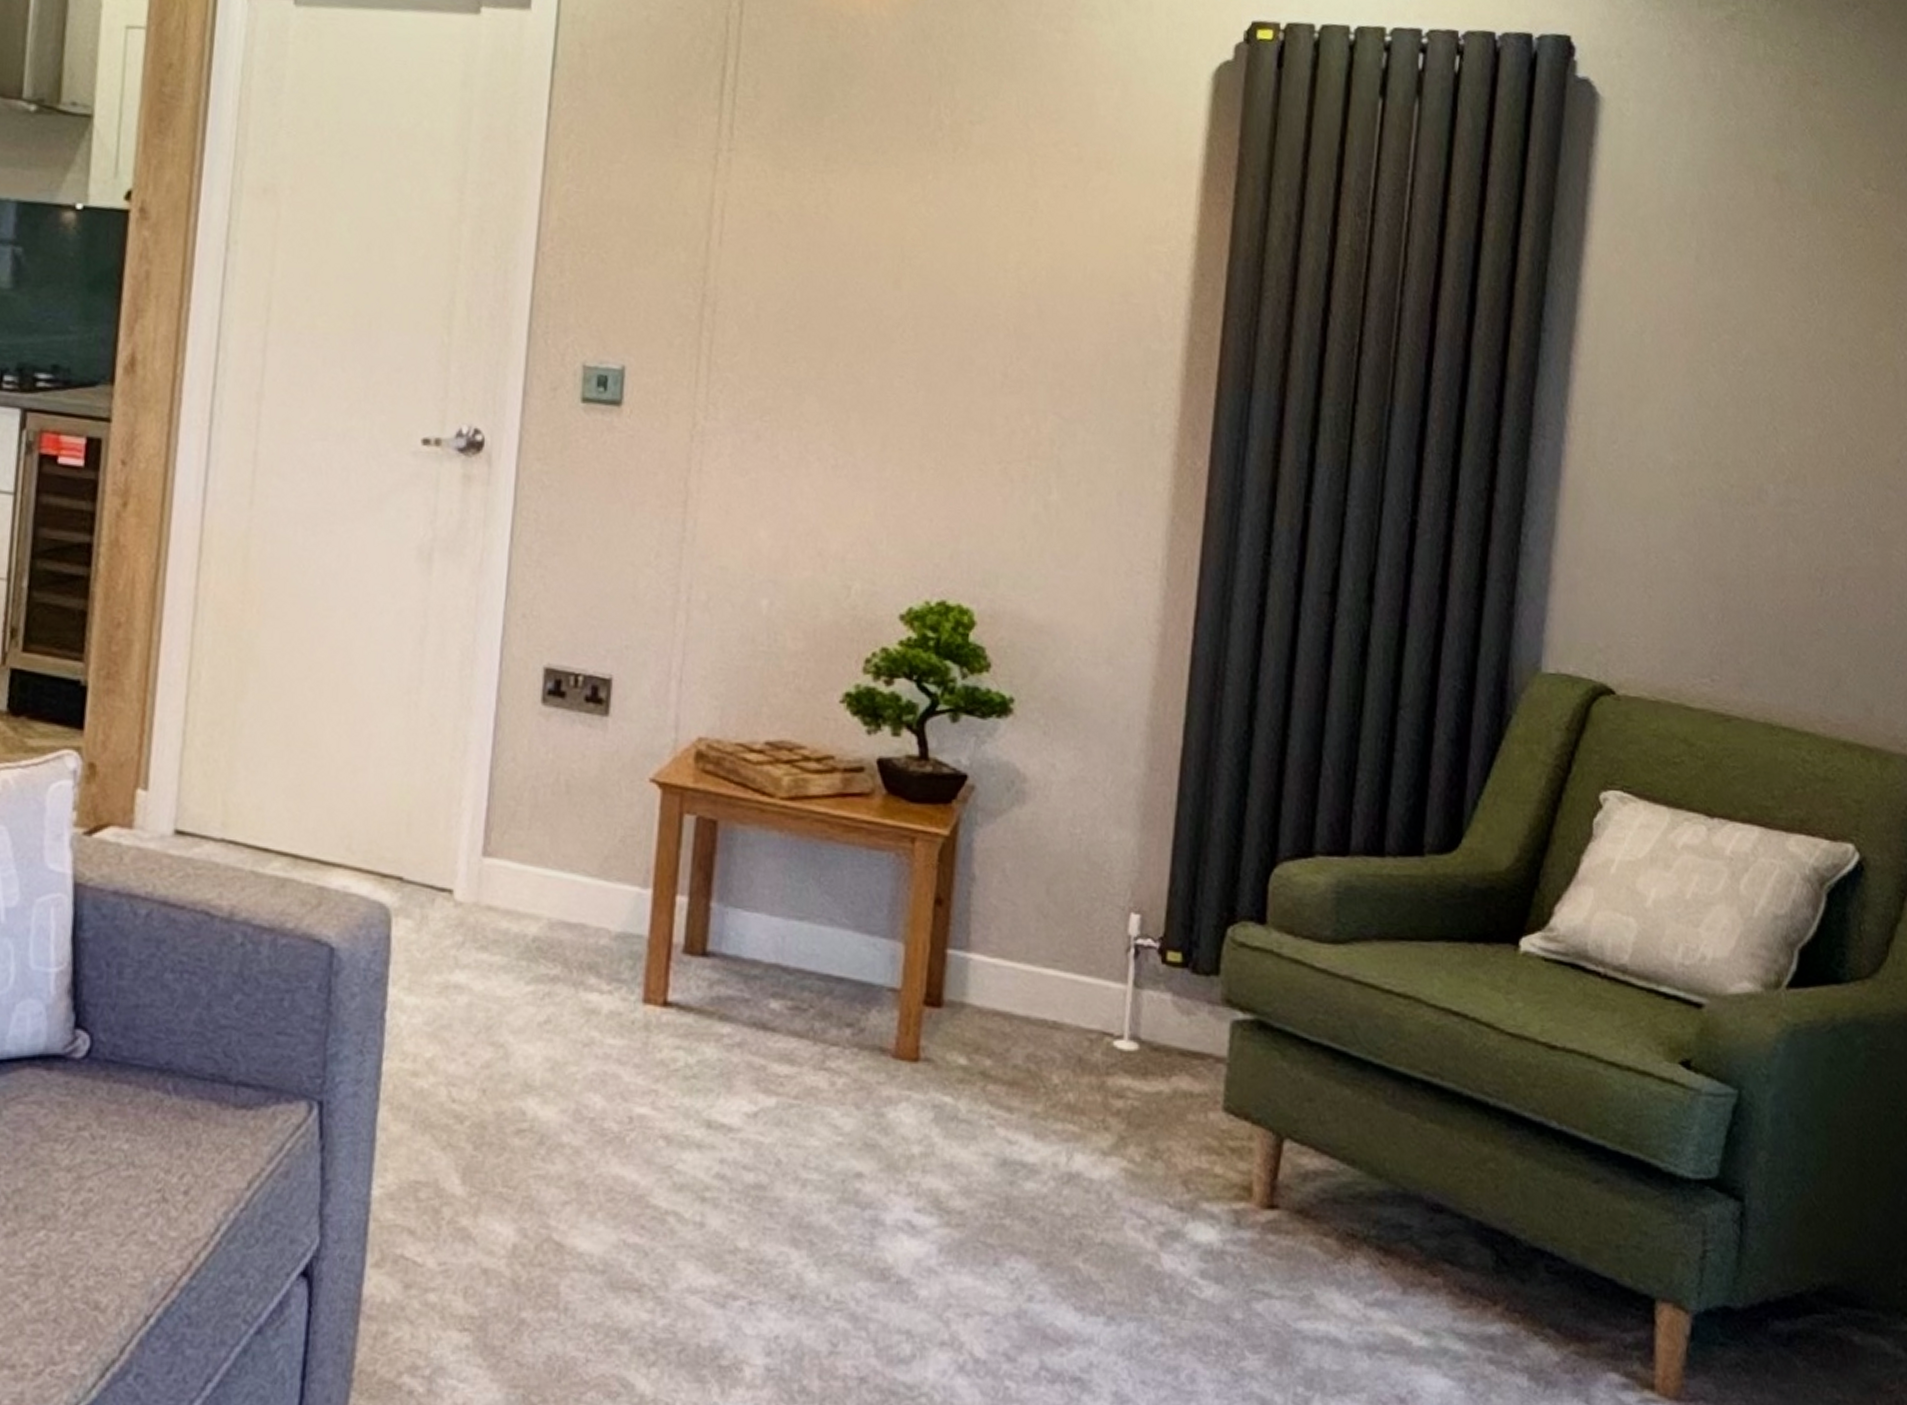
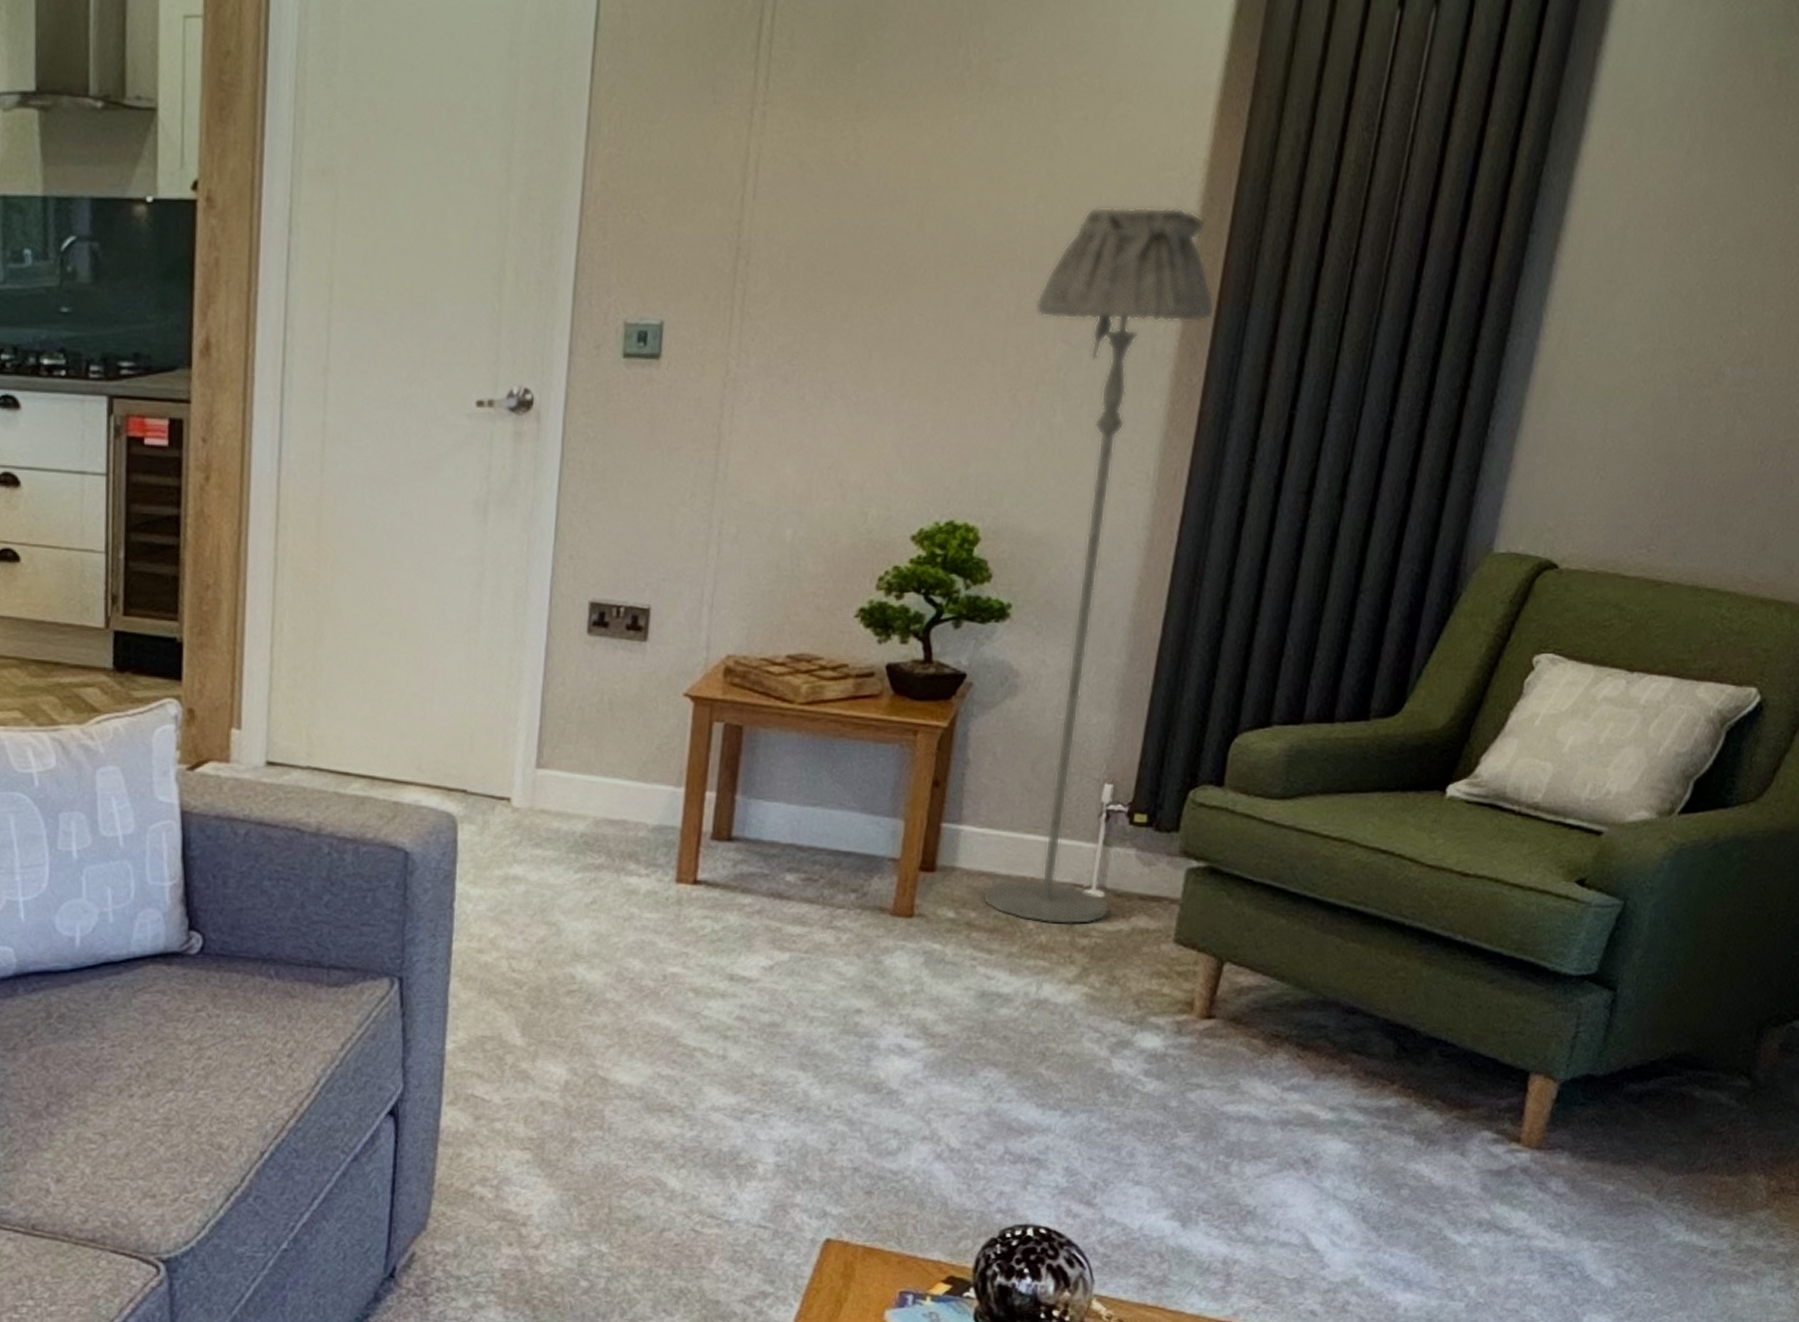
floor lamp: none [997,276,1215,1083] -> present [982,206,1215,925]

